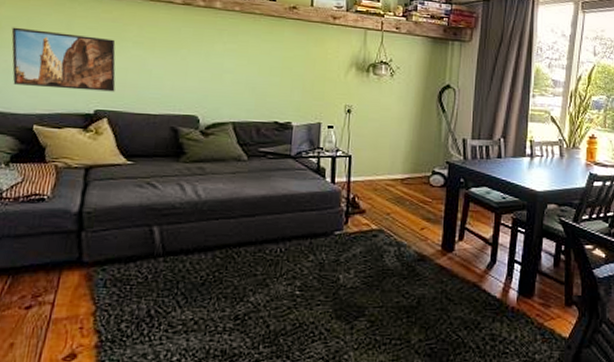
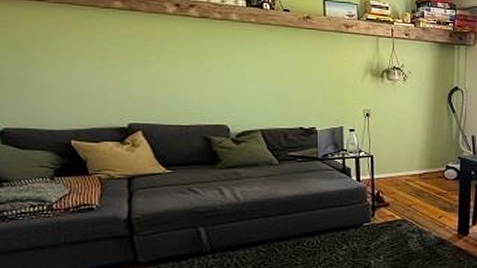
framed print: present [11,27,116,92] -> none [33,45,145,106]

